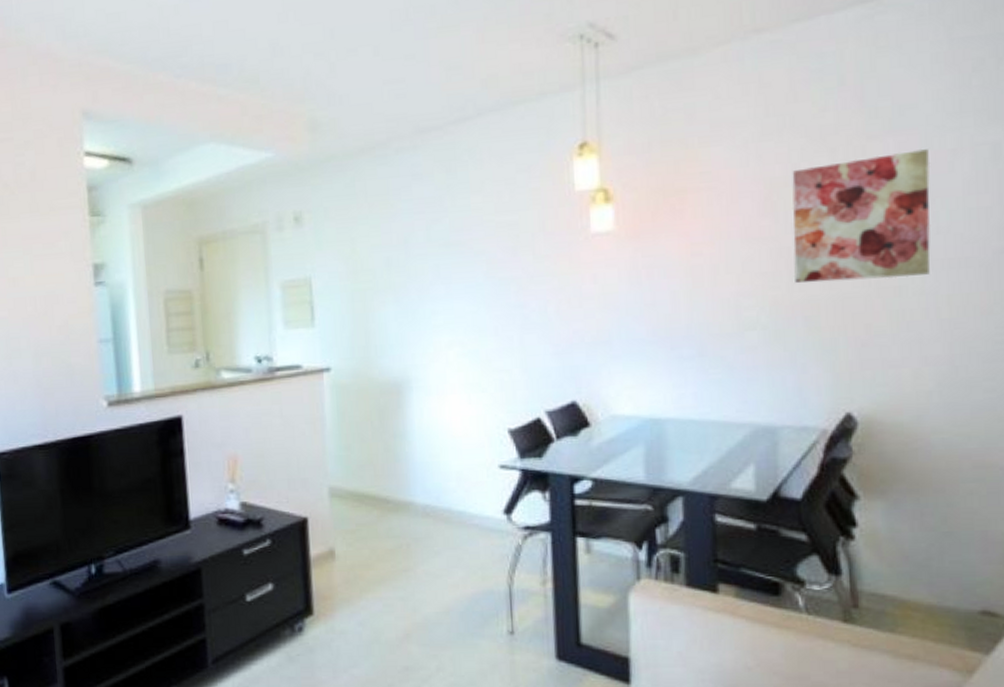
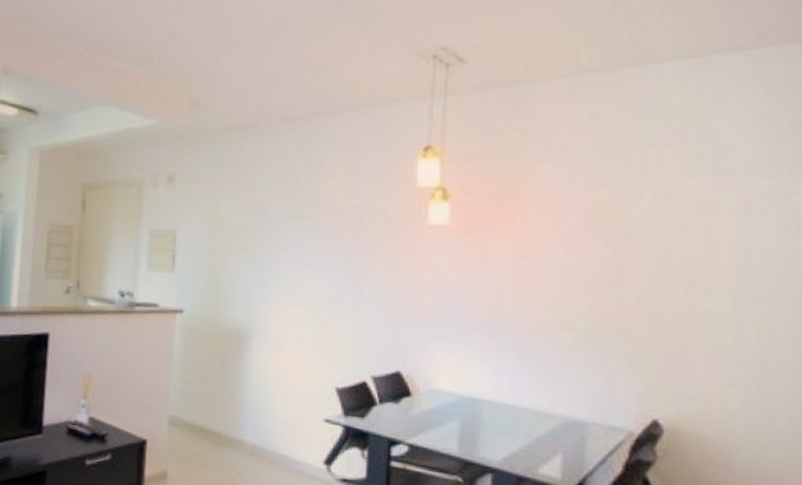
wall art: present [792,149,931,283] -> none [611,191,746,303]

